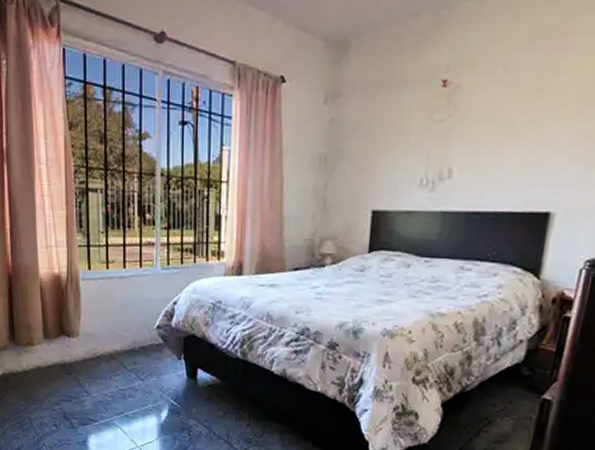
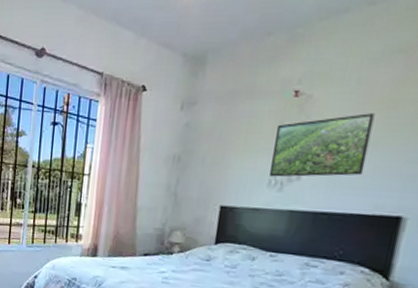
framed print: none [421,104,522,176] -> present [270,113,375,177]

